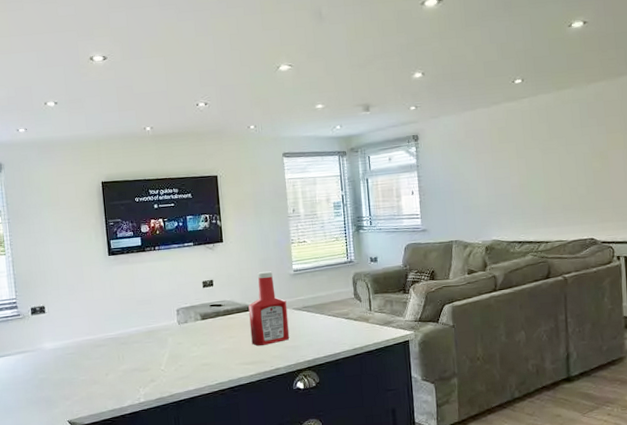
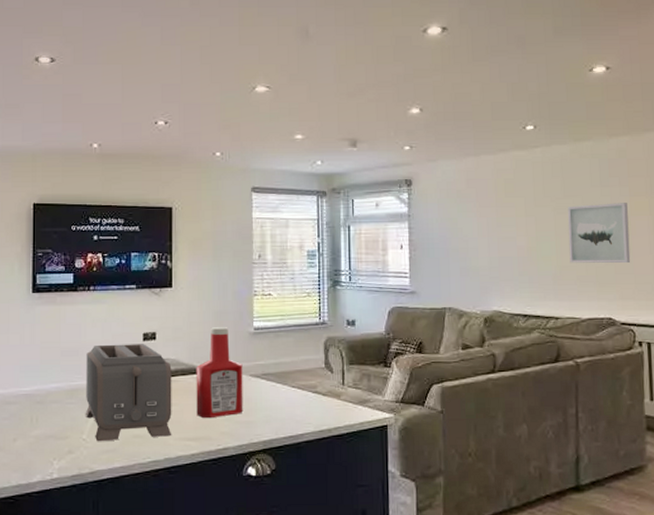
toaster: none [157,290,233,371] -> present [85,344,172,442]
wall art: none [553,139,609,195] -> present [568,203,631,264]

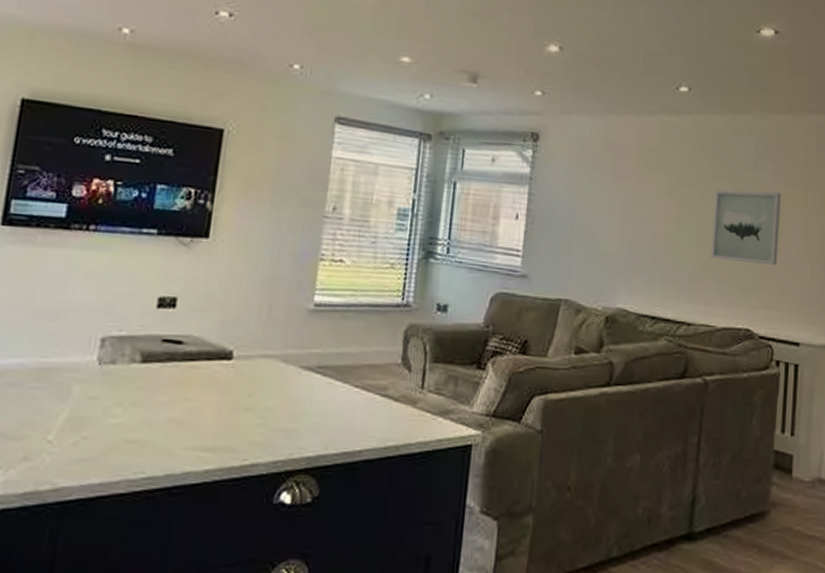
toaster: present [85,344,172,442] -> none [55,308,193,447]
ketchup bottle: present [196,327,243,419] -> none [219,297,293,423]

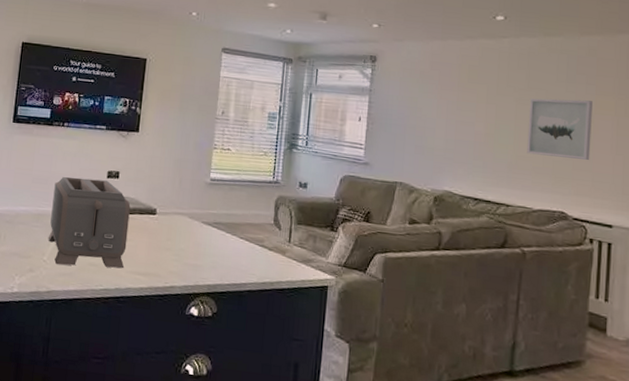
toaster: none [55,308,193,447] -> present [47,176,131,269]

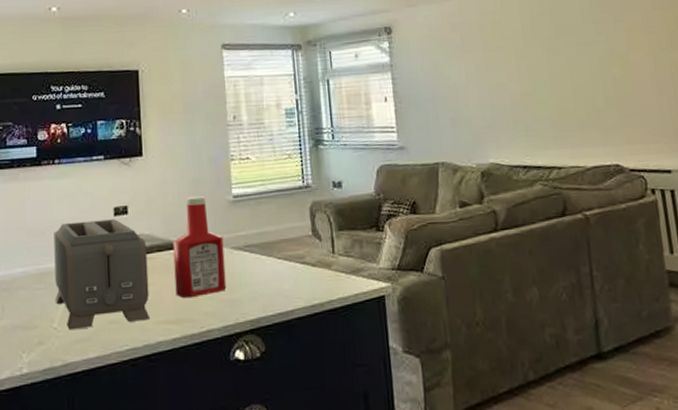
ketchup bottle: none [149,173,196,257] -> present [172,196,227,298]
wall art: present [527,98,593,161] -> none [561,39,634,107]

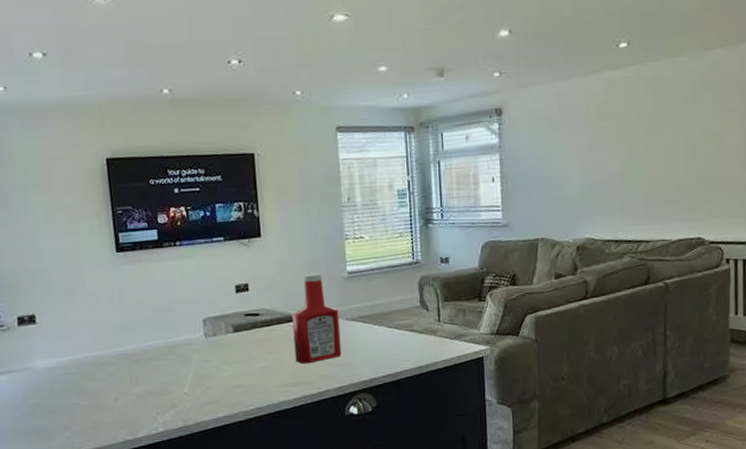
toaster: present [53,219,151,331] -> none [179,296,273,395]

